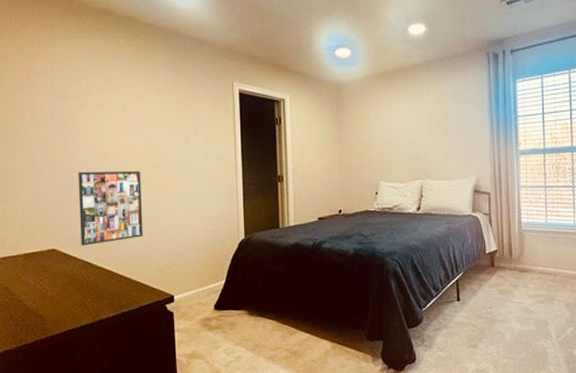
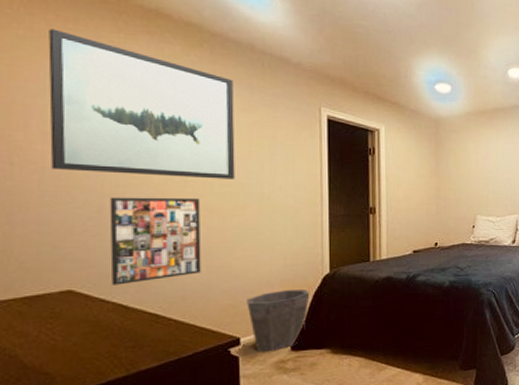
wall art: none [35,35,166,153] -> present [48,29,235,179]
waste bin: none [178,254,229,310] -> present [247,289,310,352]

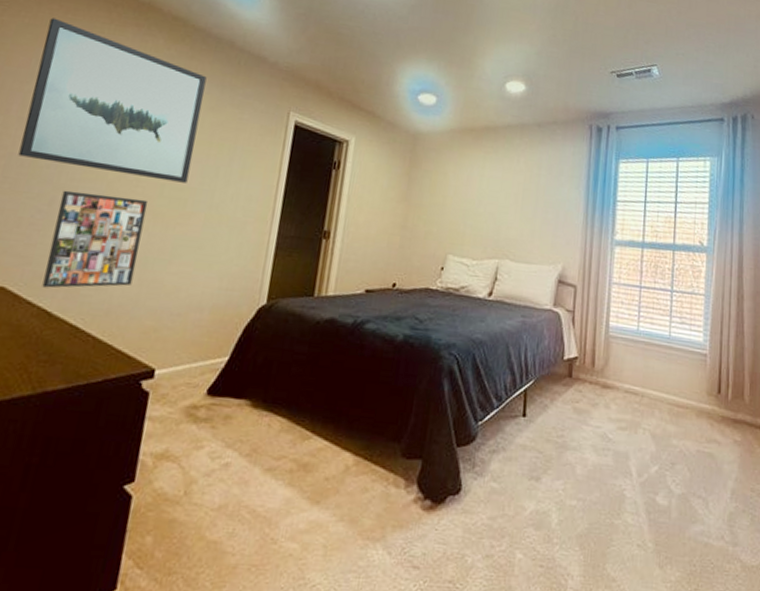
waste bin: present [247,289,310,352] -> none [169,318,241,393]

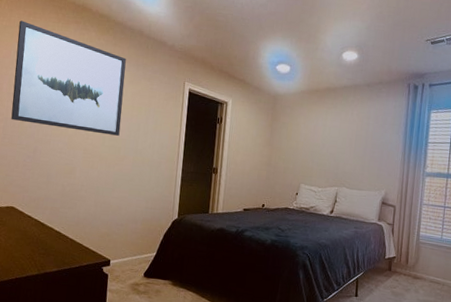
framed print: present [42,190,149,288] -> none [36,142,96,208]

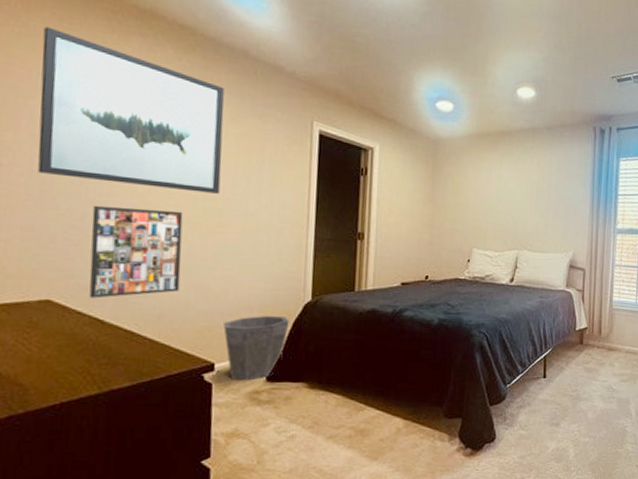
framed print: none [36,142,96,208] -> present [89,205,184,298]
waste bin: none [117,227,162,275] -> present [223,316,290,381]

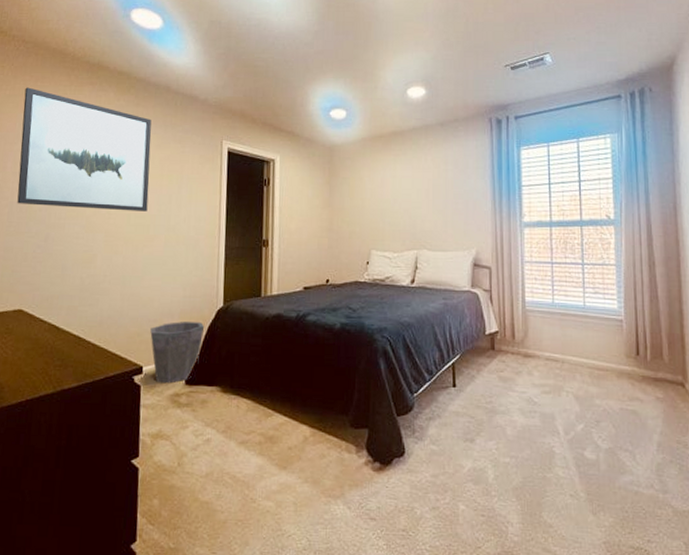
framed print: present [89,205,184,298] -> none [49,227,120,308]

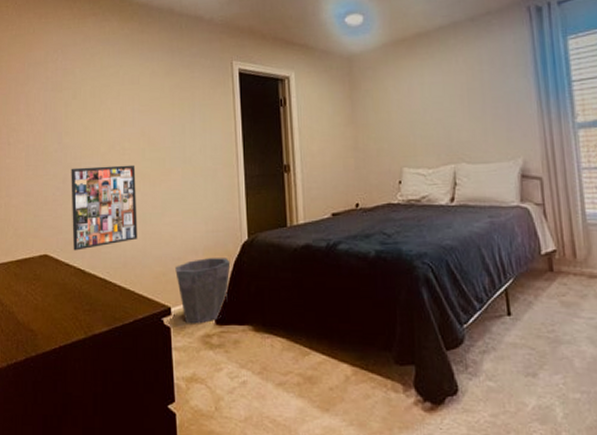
wall art: present [17,87,152,212] -> none [30,25,162,147]
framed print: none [49,227,120,308] -> present [71,164,138,251]

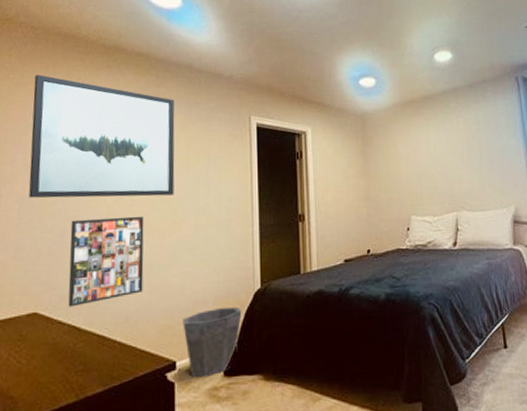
wall art: none [30,25,162,147] -> present [29,74,175,198]

